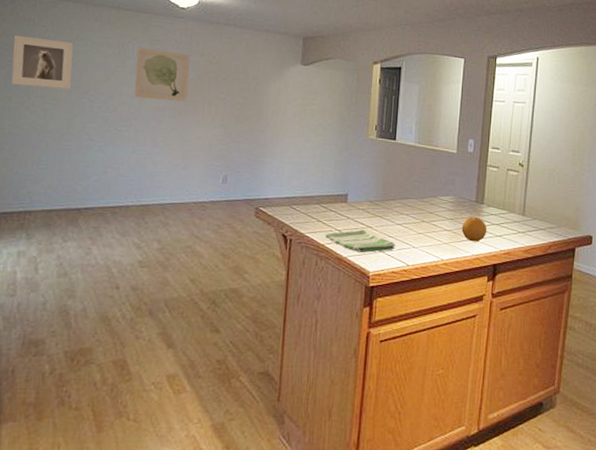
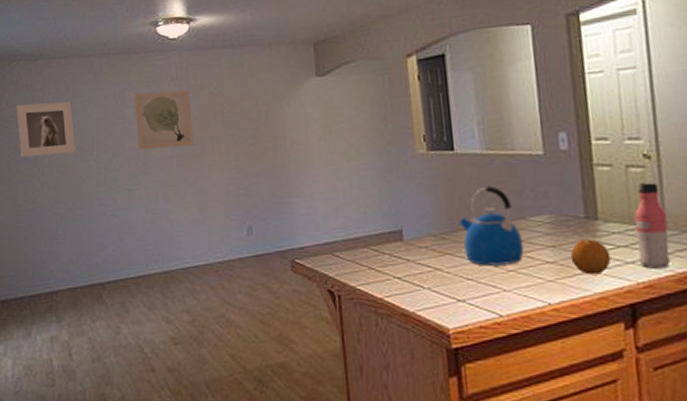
dish towel: present [325,229,395,253] -> none [381,274,479,304]
kettle: none [390,170,432,229] -> present [458,186,525,266]
water bottle: none [503,183,527,242] -> present [634,182,671,269]

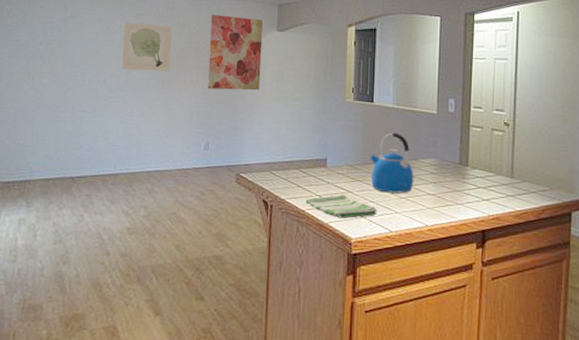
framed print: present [17,101,75,157] -> none [14,16,68,64]
wall art: none [233,65,305,160] -> present [208,15,263,91]
dish towel: none [381,274,479,304] -> present [305,195,377,219]
fruit: present [570,239,612,275] -> none [446,179,473,207]
water bottle: present [634,182,671,269] -> none [491,143,515,206]

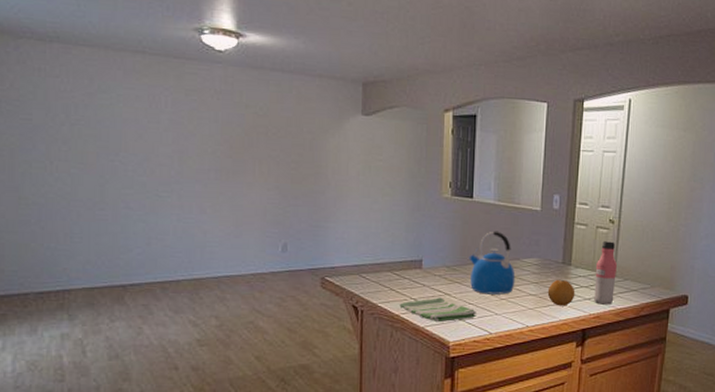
wall art: present [122,22,172,72] -> none [171,99,234,161]
wall art: present [208,15,263,91] -> none [281,93,345,185]
fruit: none [446,179,473,207] -> present [547,279,575,306]
water bottle: none [491,143,515,206] -> present [593,241,618,305]

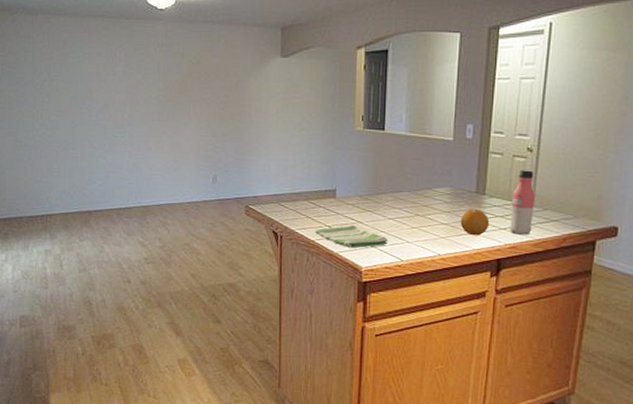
kettle: present [469,231,516,295] -> none [380,161,427,223]

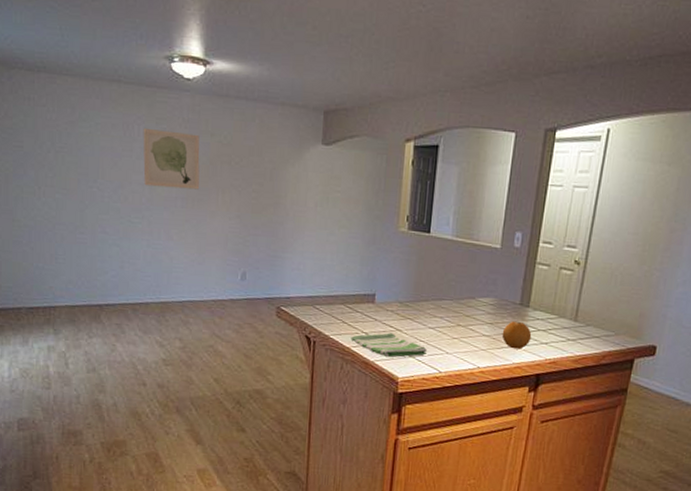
wall art: none [124,54,173,105] -> present [143,127,200,190]
water bottle: present [509,170,537,235] -> none [550,283,580,351]

